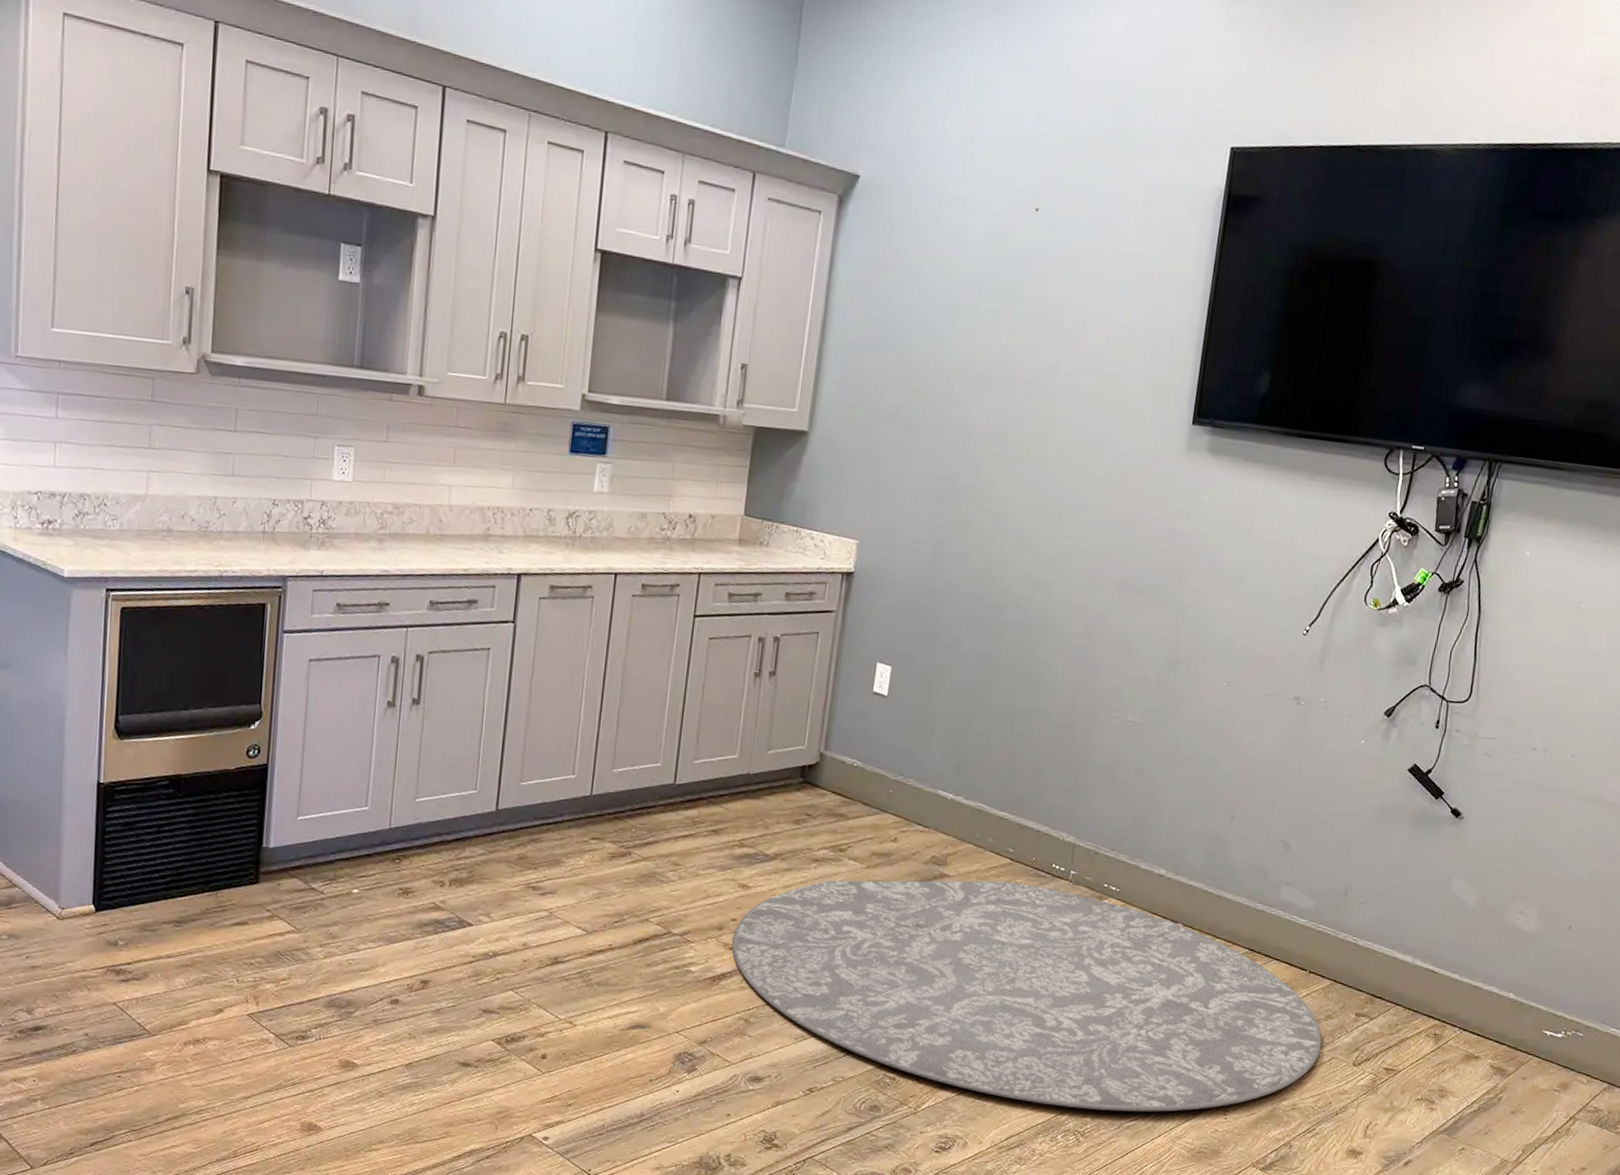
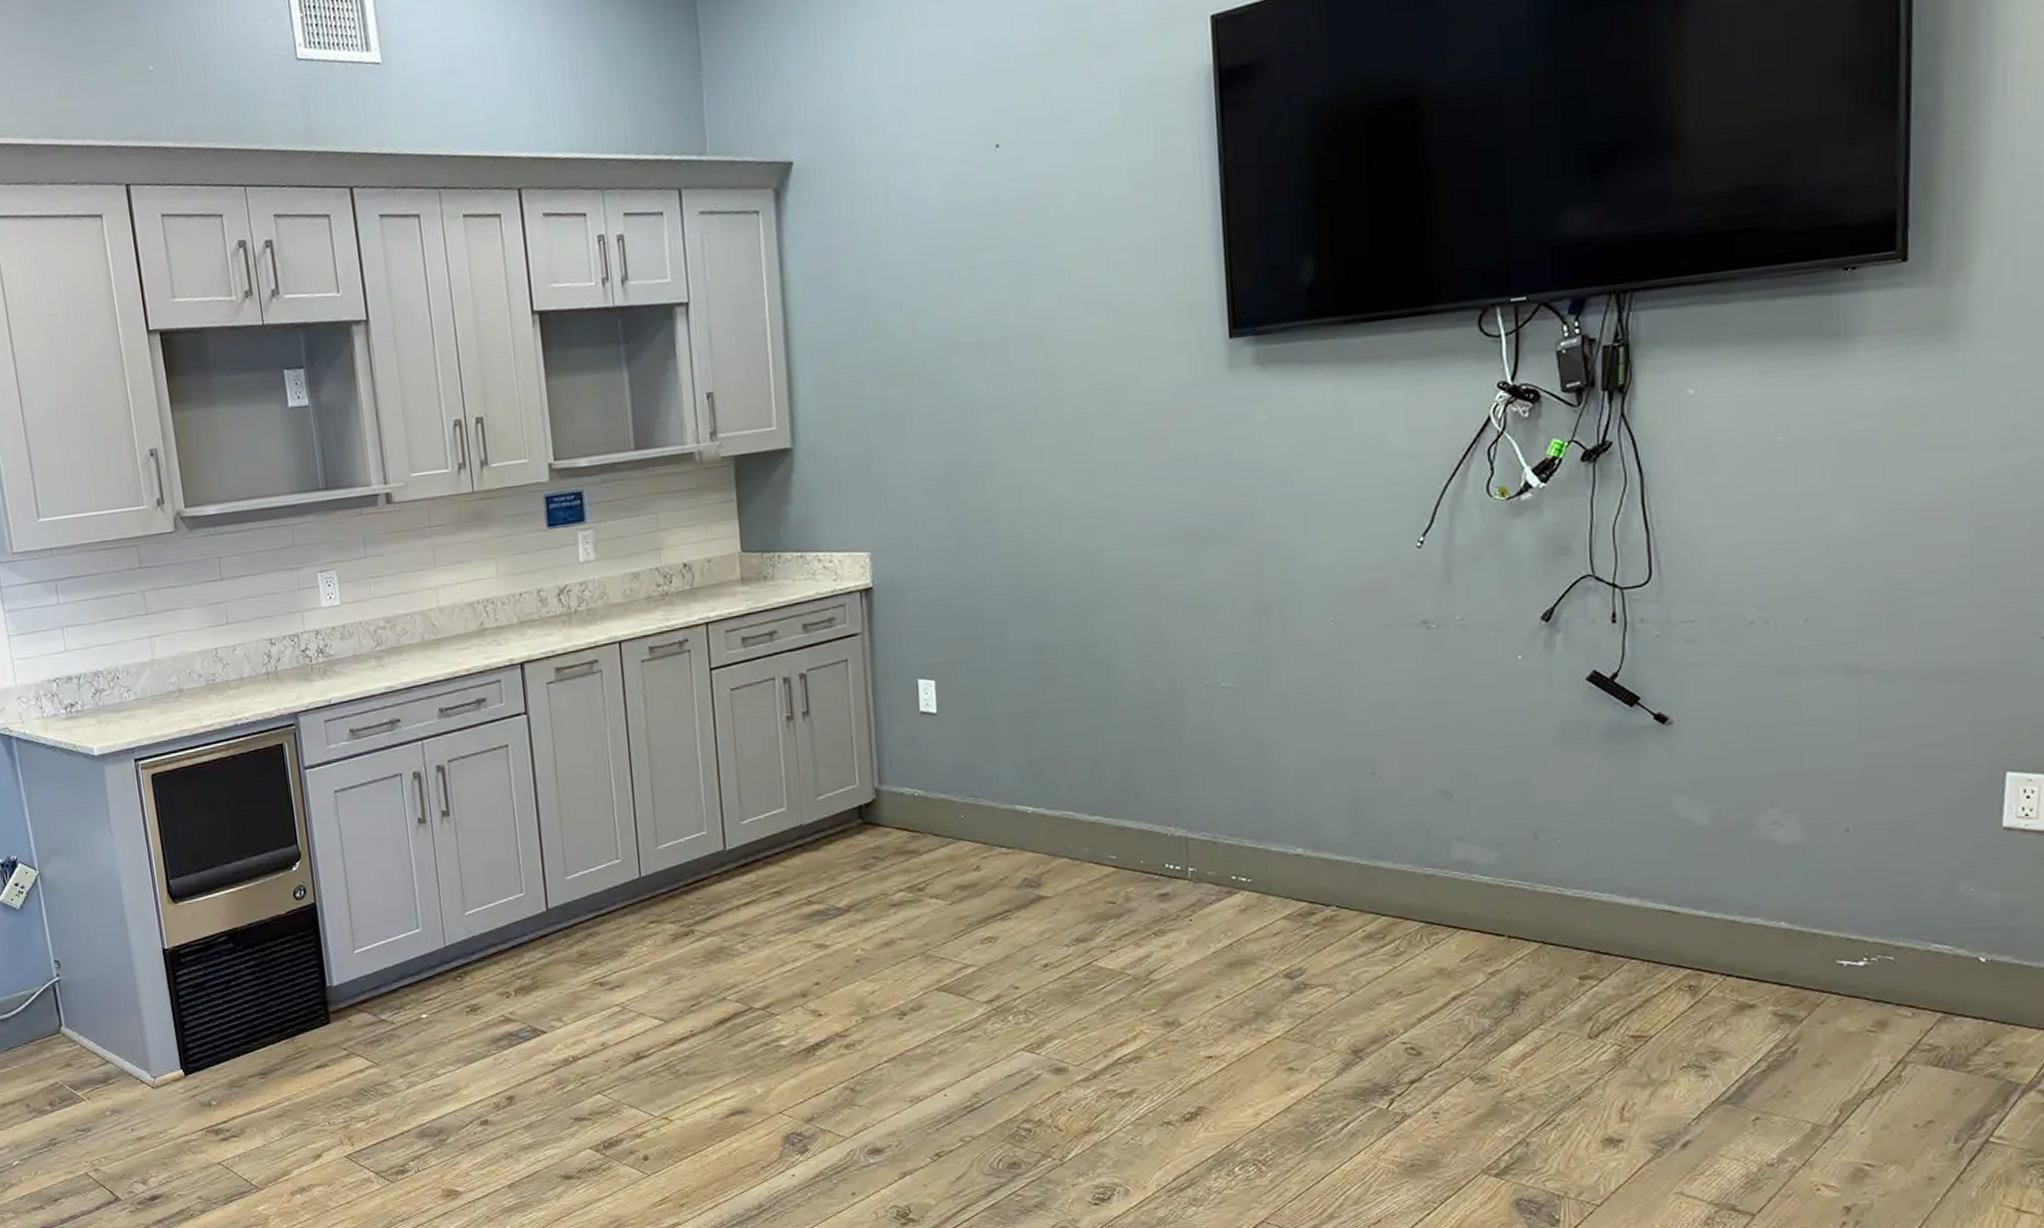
rug: present [732,880,1322,1112] -> none [819,892,1543,1135]

